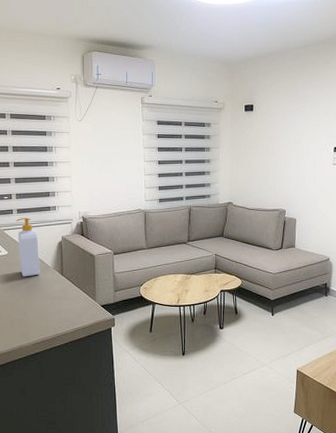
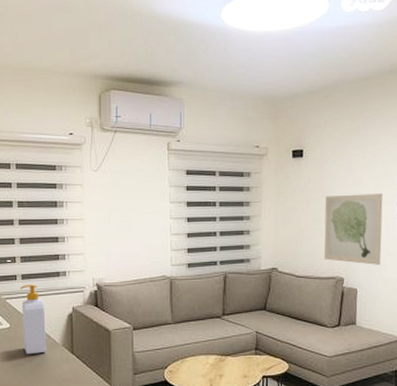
wall art: none [270,141,317,199] -> present [323,193,383,265]

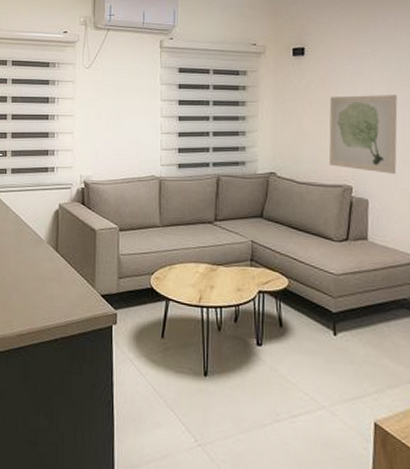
soap bottle: present [20,285,47,355] -> none [9,179,32,250]

